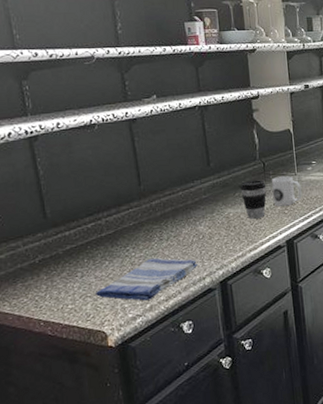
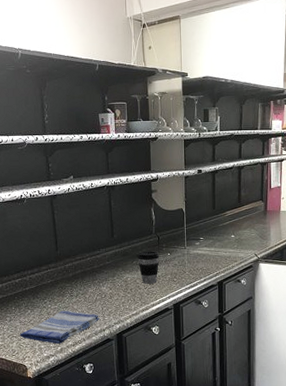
mug: present [271,176,302,207] -> none [164,249,189,275]

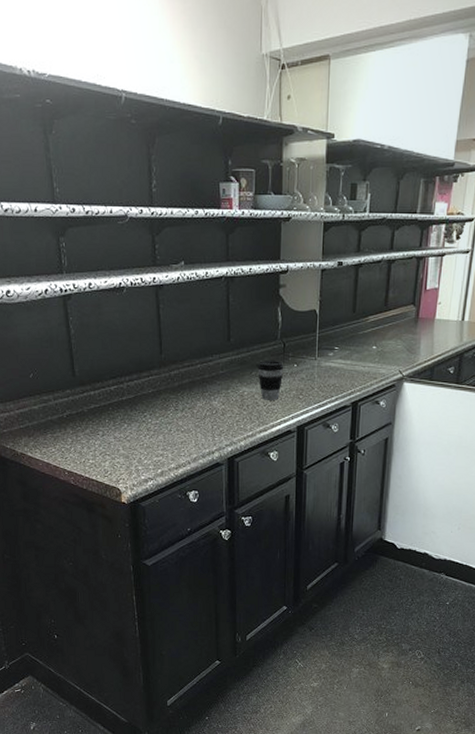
dish towel: present [19,310,100,344] -> none [113,426,209,466]

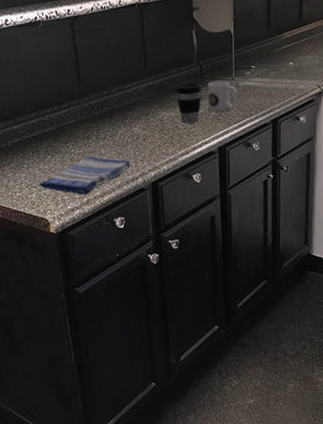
dish towel: none [113,426,209,466] -> present [39,155,132,195]
mug: none [289,360,319,391] -> present [207,80,238,112]

